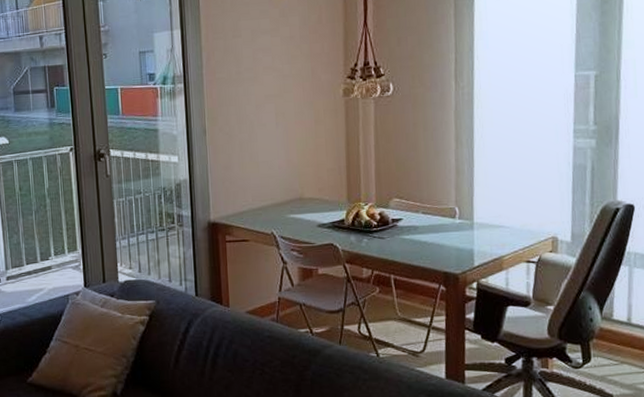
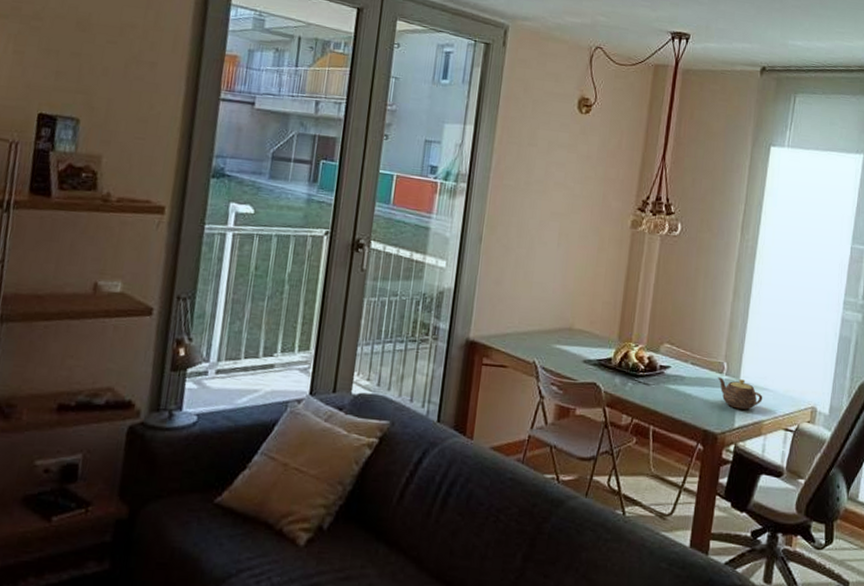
teapot: none [451,221,500,249] -> present [718,377,763,410]

